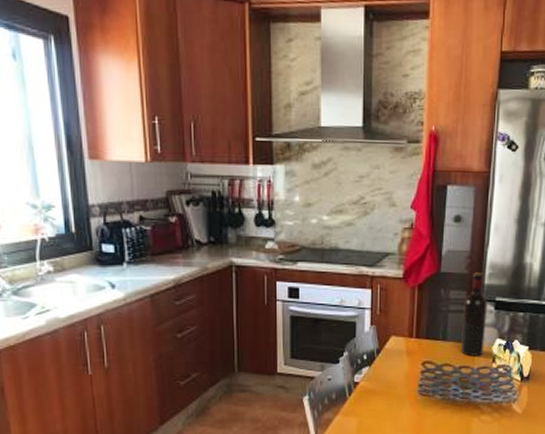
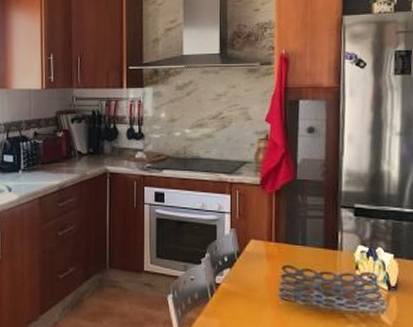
wine bottle: present [461,272,487,356] -> none [321,180,347,262]

